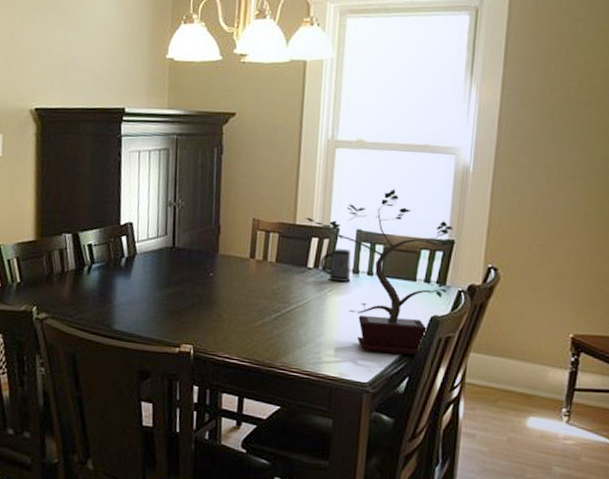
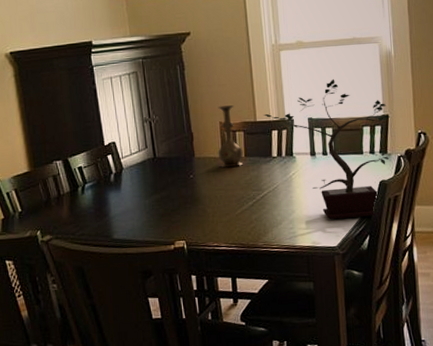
vase: none [245,201,275,272] -> present [218,105,244,167]
mug: present [320,248,351,282] -> none [282,136,310,165]

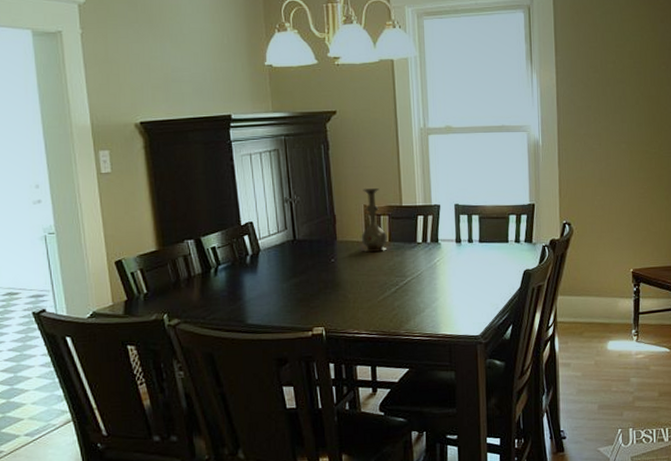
potted plant: present [263,79,391,220] -> none [409,165,537,308]

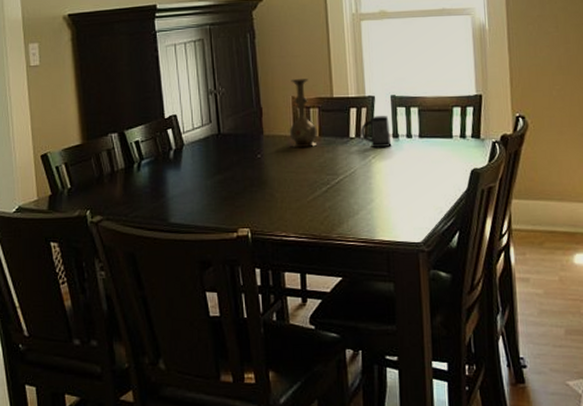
mug: none [427,223,455,251] -> present [361,116,392,147]

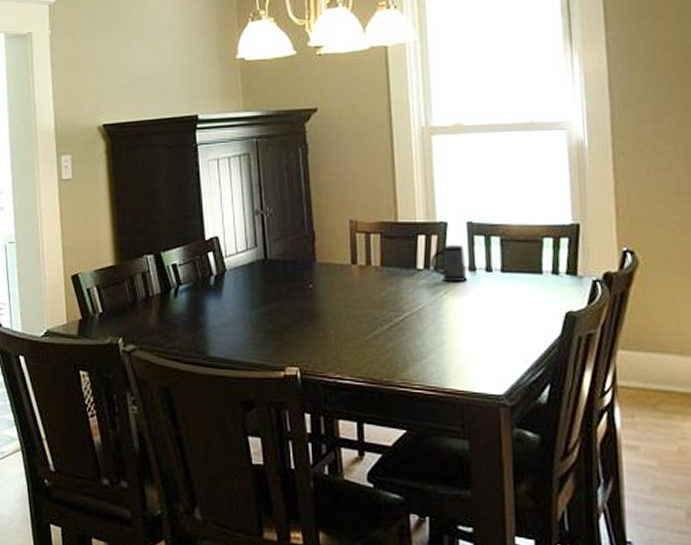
vase: present [289,79,318,147] -> none [345,200,379,278]

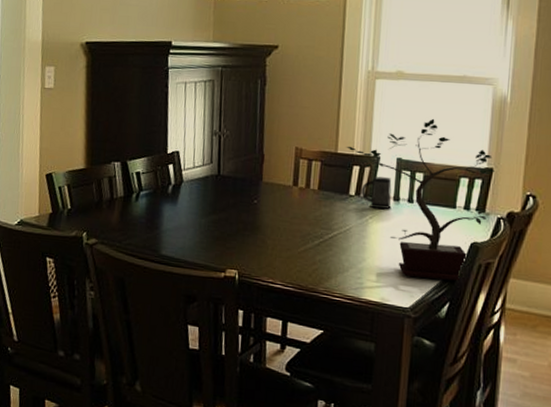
potted plant: none [407,173,583,359] -> present [346,118,496,281]

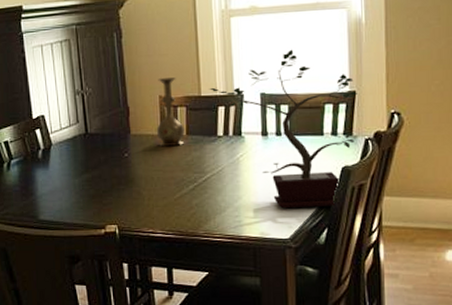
vase: none [288,130,317,199] -> present [156,77,185,146]
mug: present [361,176,392,209] -> none [229,114,260,145]

